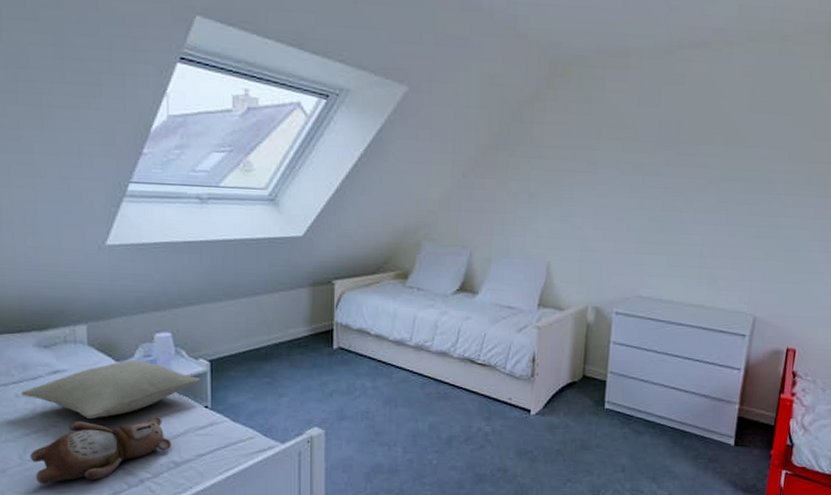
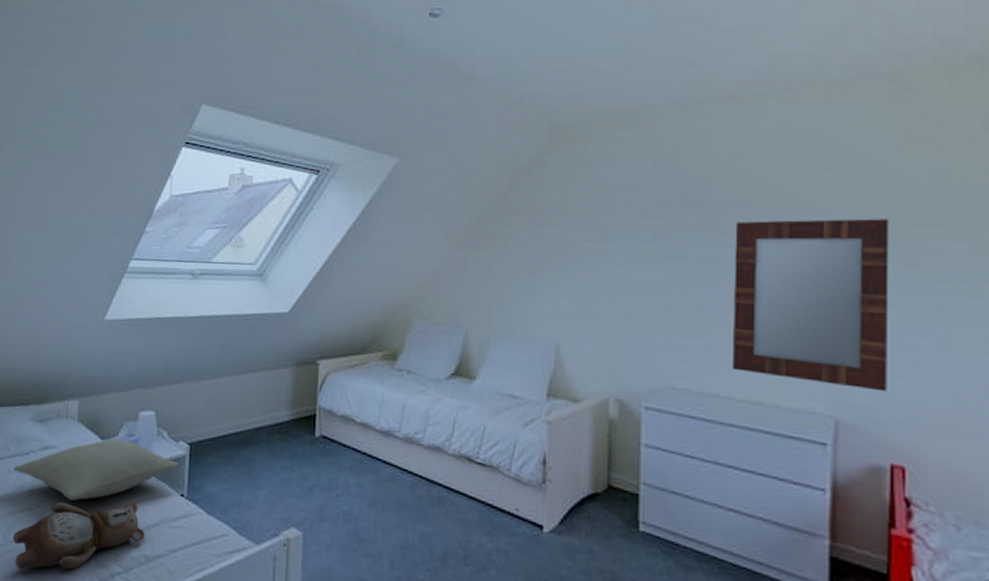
home mirror: none [684,156,811,295] -> present [731,218,889,392]

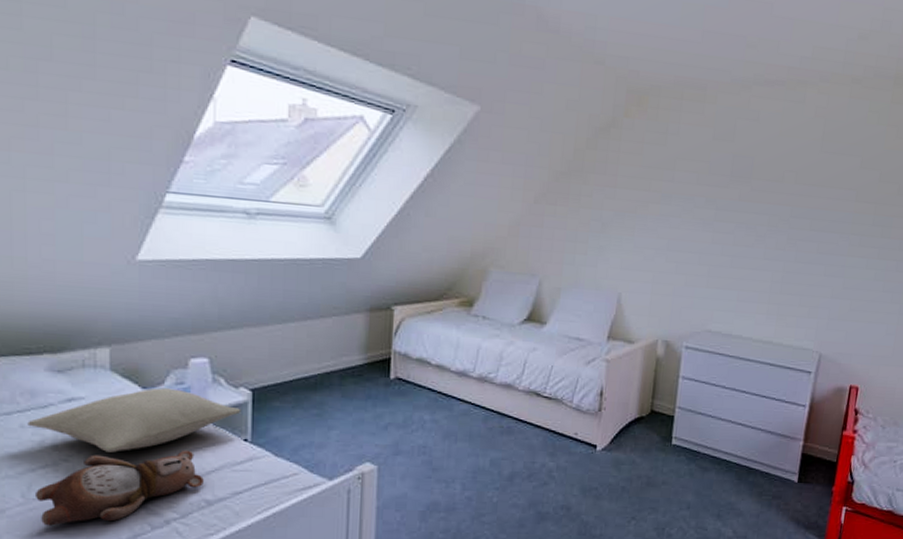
home mirror: present [731,218,889,392] -> none [753,193,877,333]

